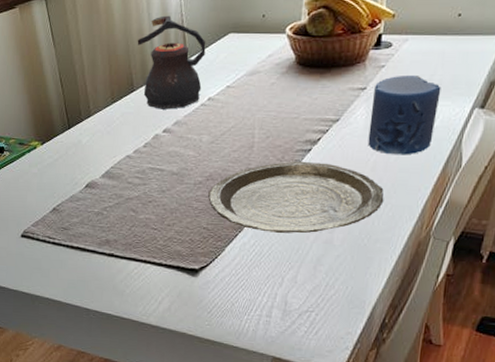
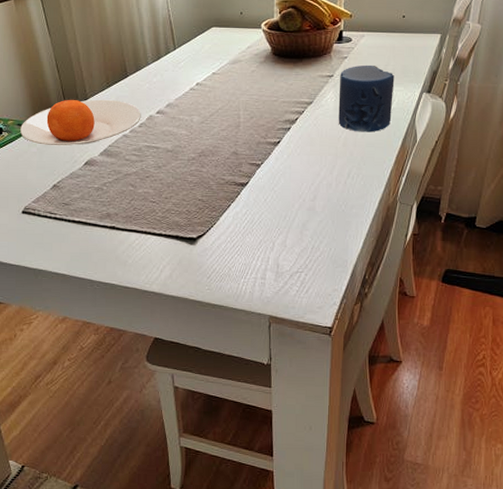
plate: none [22,116,147,167] -> present [20,99,141,146]
teapot: present [137,15,206,109] -> none [128,10,192,93]
plate: present [208,161,384,233] -> none [201,138,356,202]

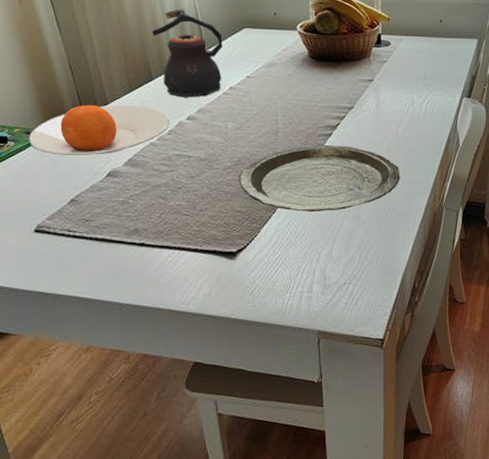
teapot: none [128,10,192,93] -> present [152,9,223,98]
plate: none [201,138,356,202] -> present [239,144,401,212]
candle: present [338,65,395,132] -> none [379,69,435,138]

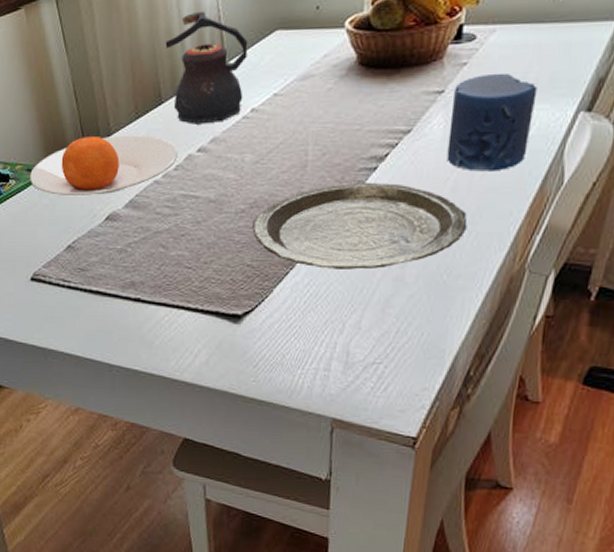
candle: none [379,69,435,138] -> present [446,73,538,172]

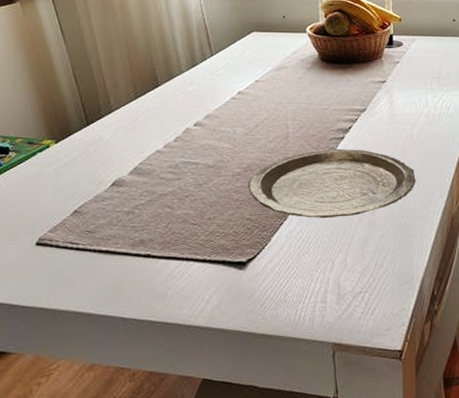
plate: present [30,134,178,197] -> none [32,112,177,166]
teapot: present [165,11,248,124] -> none [158,14,231,104]
candle: present [446,73,538,172] -> none [392,69,450,139]

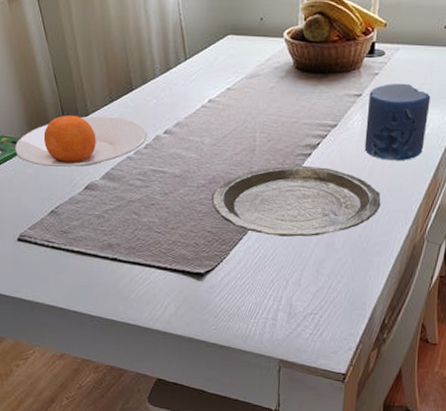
plate: none [32,112,177,166] -> present [15,115,147,168]
candle: none [392,69,450,139] -> present [364,83,431,161]

